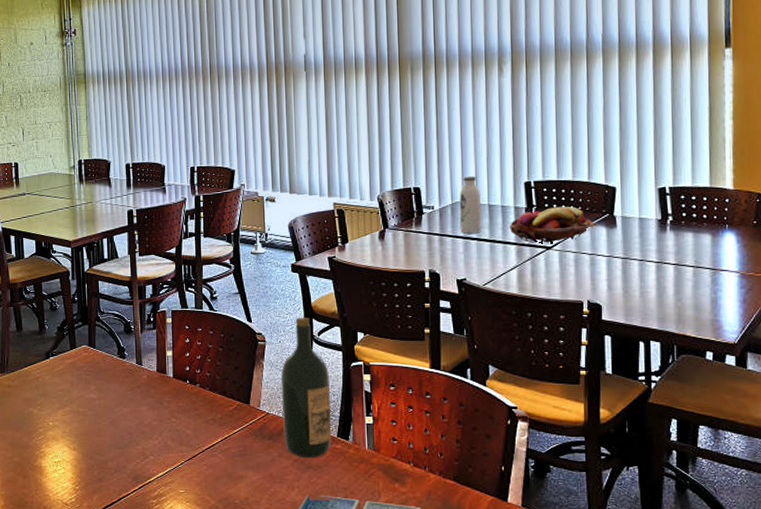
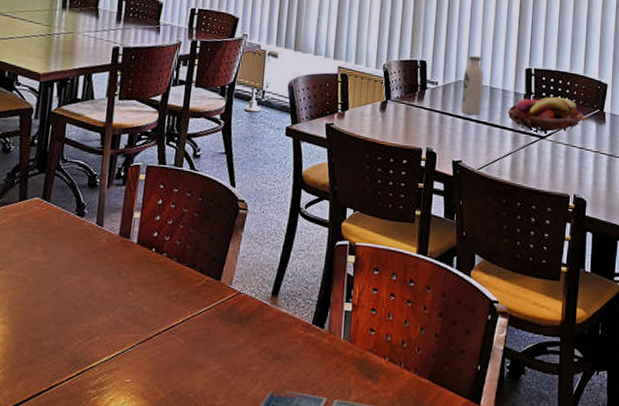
wine bottle: present [281,317,332,458] -> none [254,186,312,347]

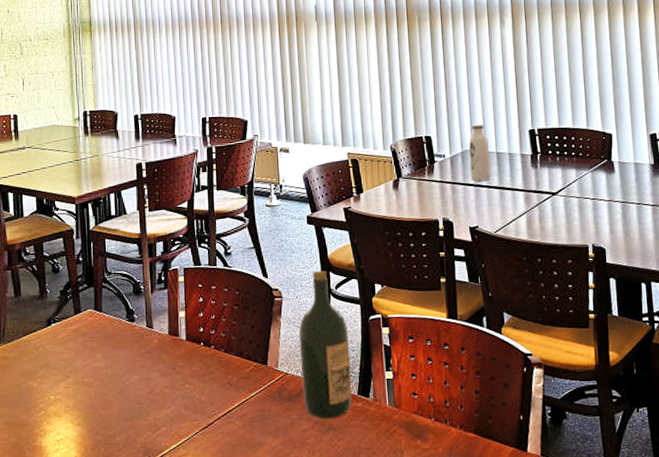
wine bottle: none [254,186,312,347] -> present [298,270,352,419]
fruit basket: present [507,97,588,133] -> none [516,153,597,189]

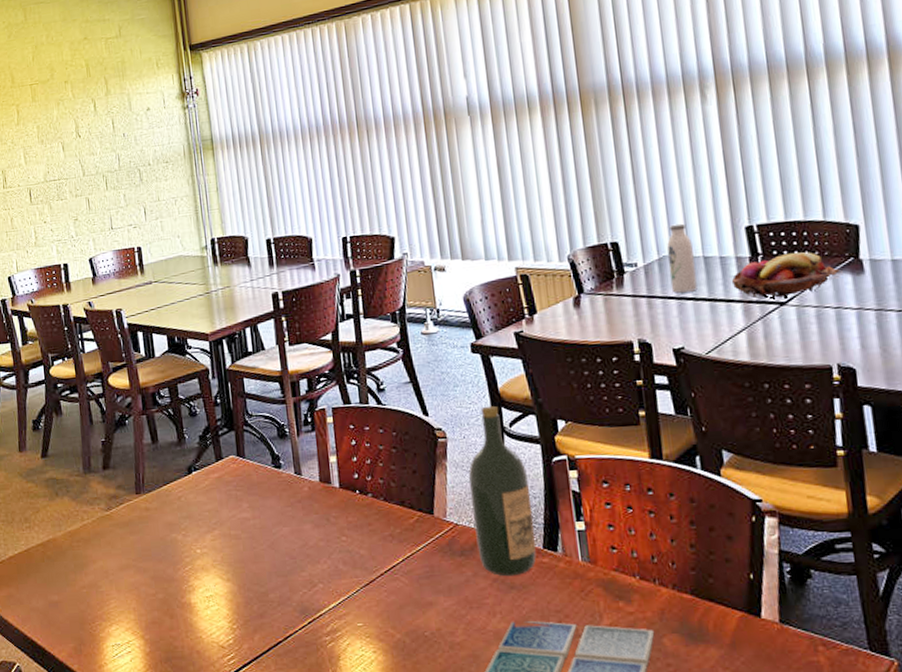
fruit basket: none [516,153,597,189] -> present [731,252,840,298]

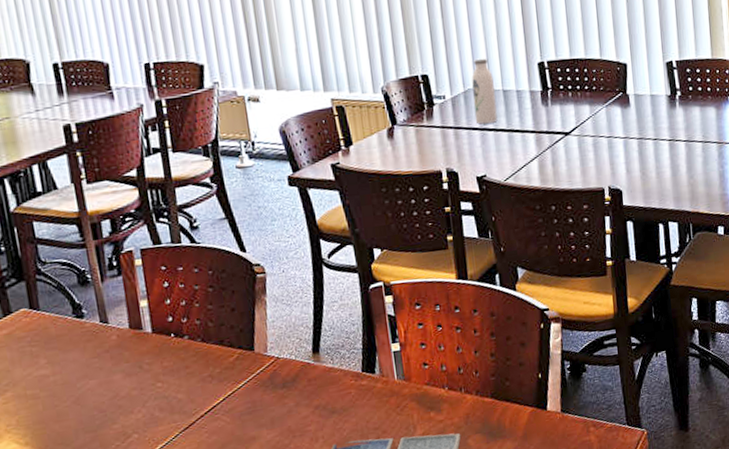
wine bottle: present [468,405,536,577] -> none [288,238,356,403]
fruit basket: present [731,252,840,298] -> none [526,87,611,129]

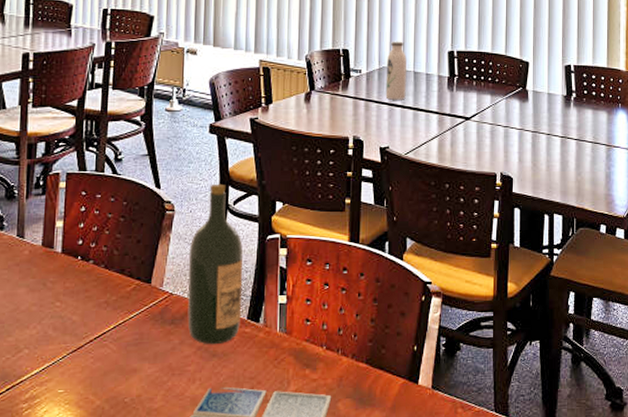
wine bottle: none [288,238,356,403] -> present [187,183,244,345]

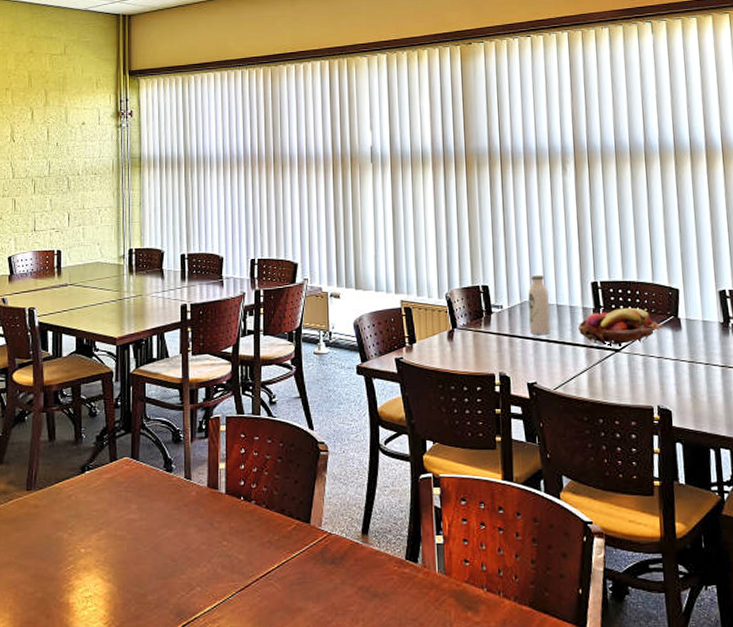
wine bottle: present [187,183,244,345] -> none [344,424,400,585]
fruit basket: none [432,78,511,113] -> present [578,308,663,345]

